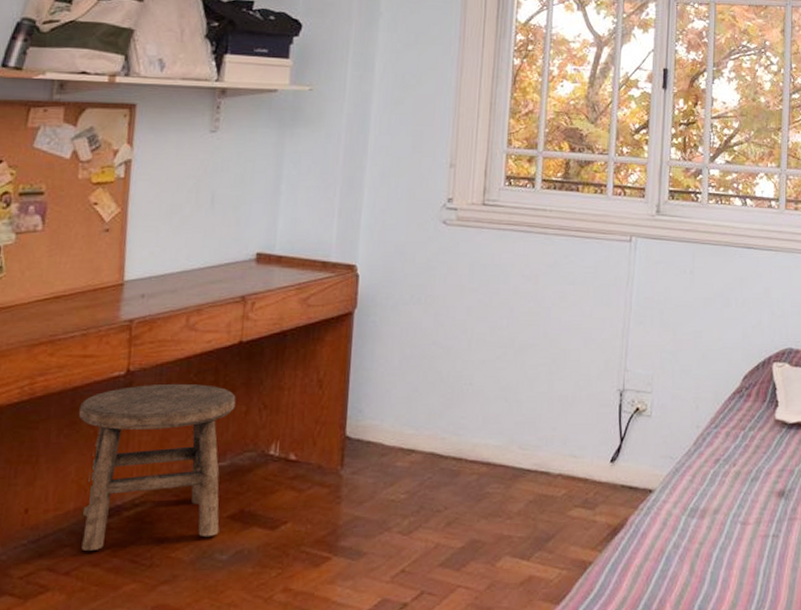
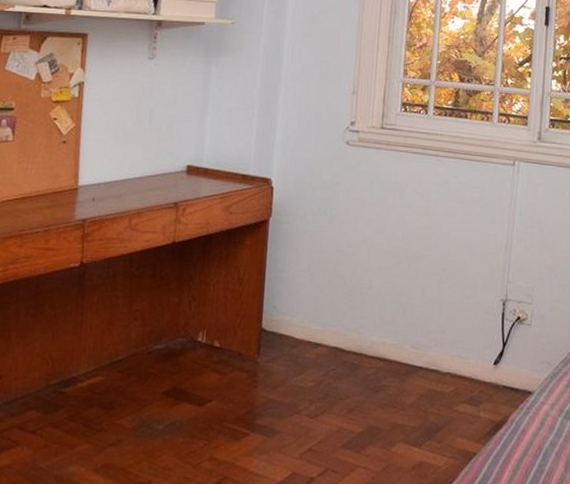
stool: present [79,383,236,552] -> none [43,275,170,415]

